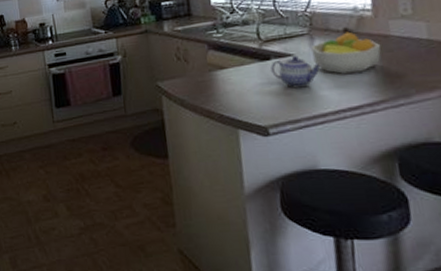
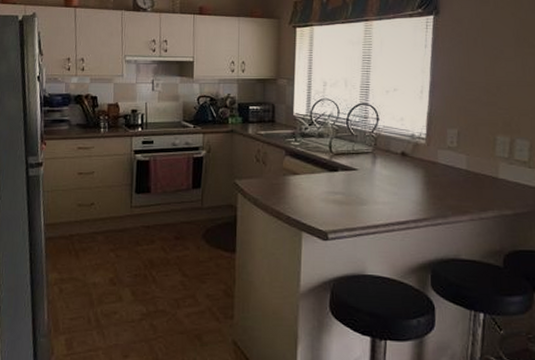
teapot: present [271,56,322,89] -> none [337,171,380,200]
fruit bowl: present [311,31,381,74] -> none [373,155,430,192]

